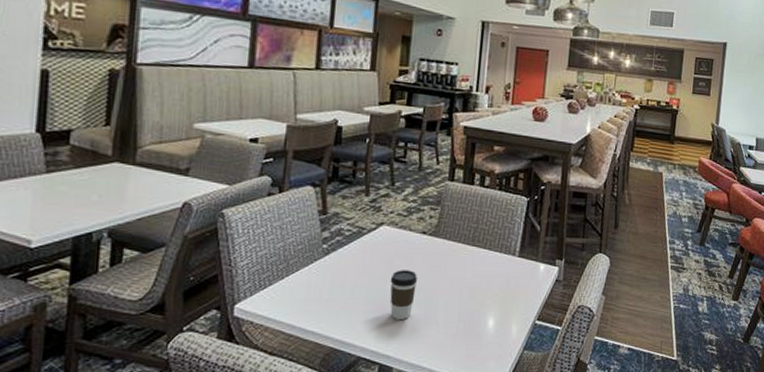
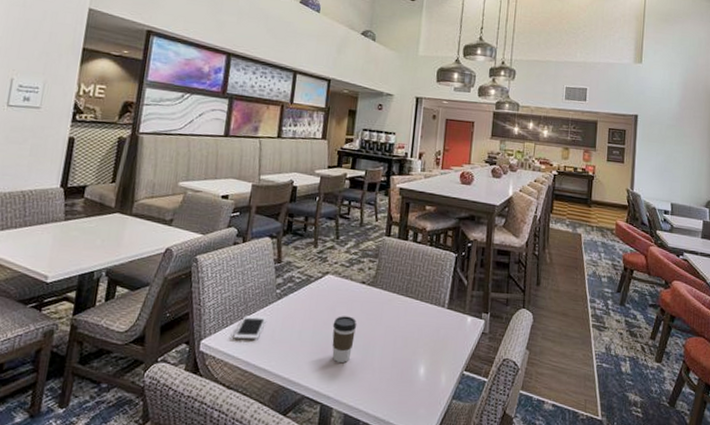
cell phone: none [273,274,312,301] -> present [233,315,266,340]

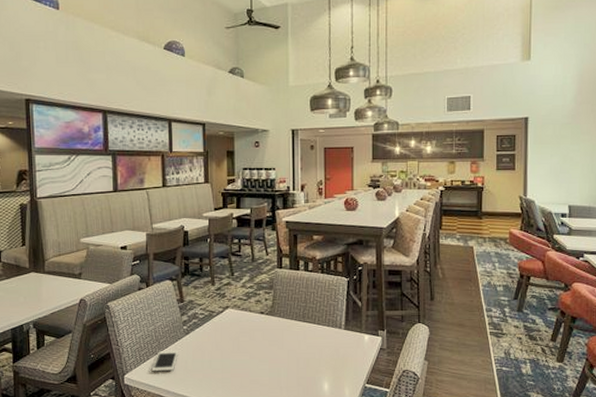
coffee cup: present [332,316,357,363] -> none [239,344,261,385]

